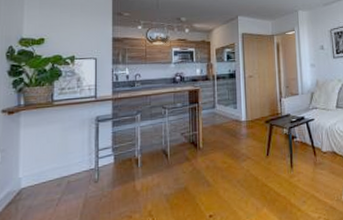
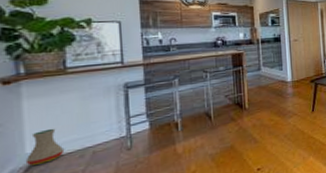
vase: none [18,156,47,189] -> present [25,128,65,166]

